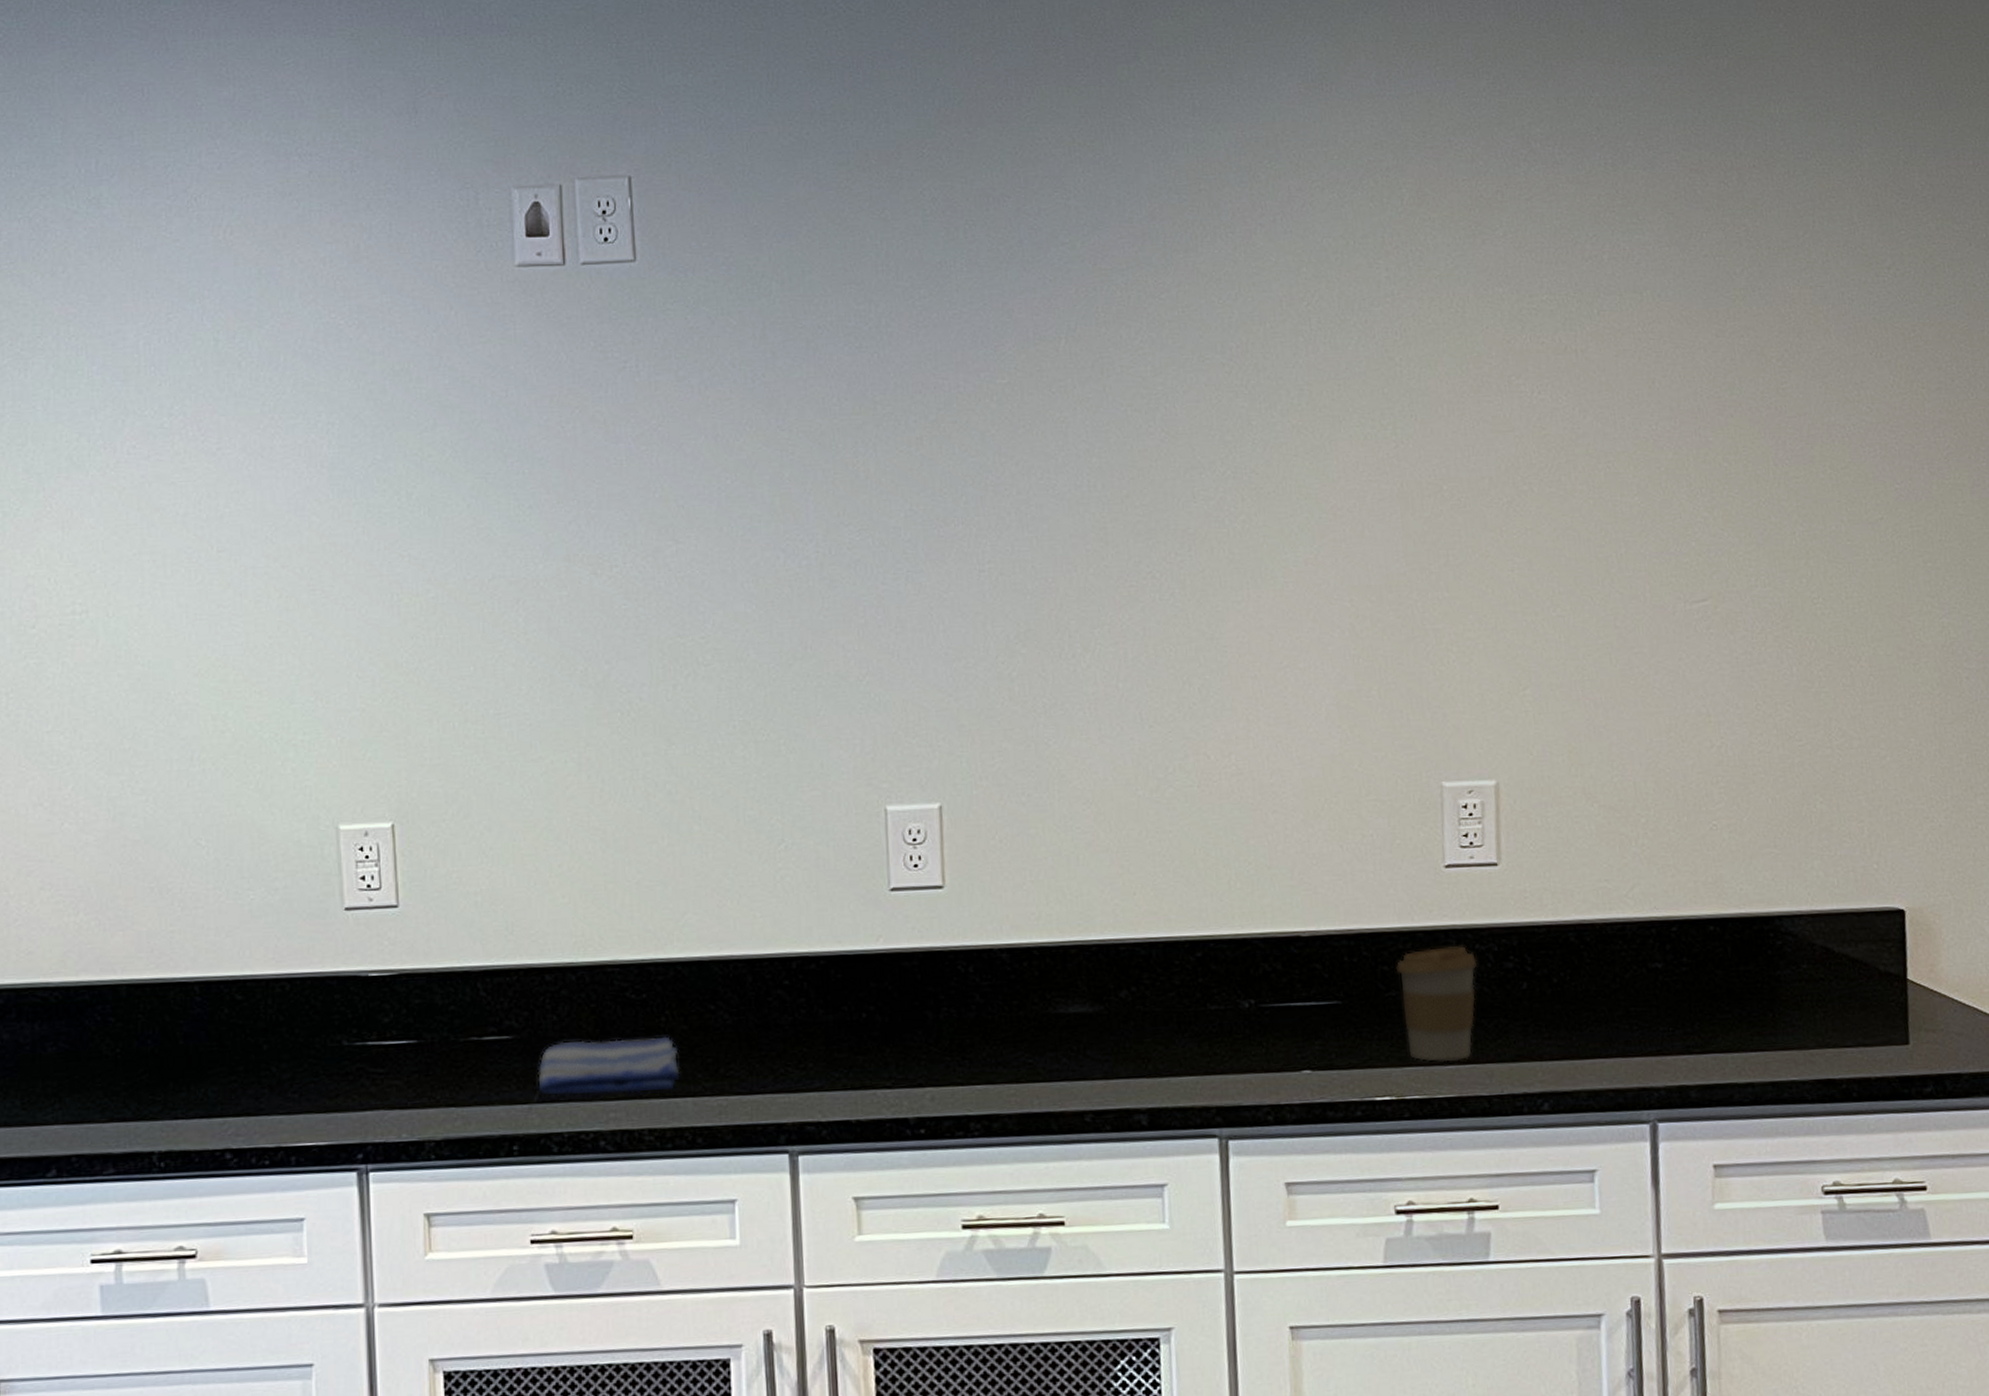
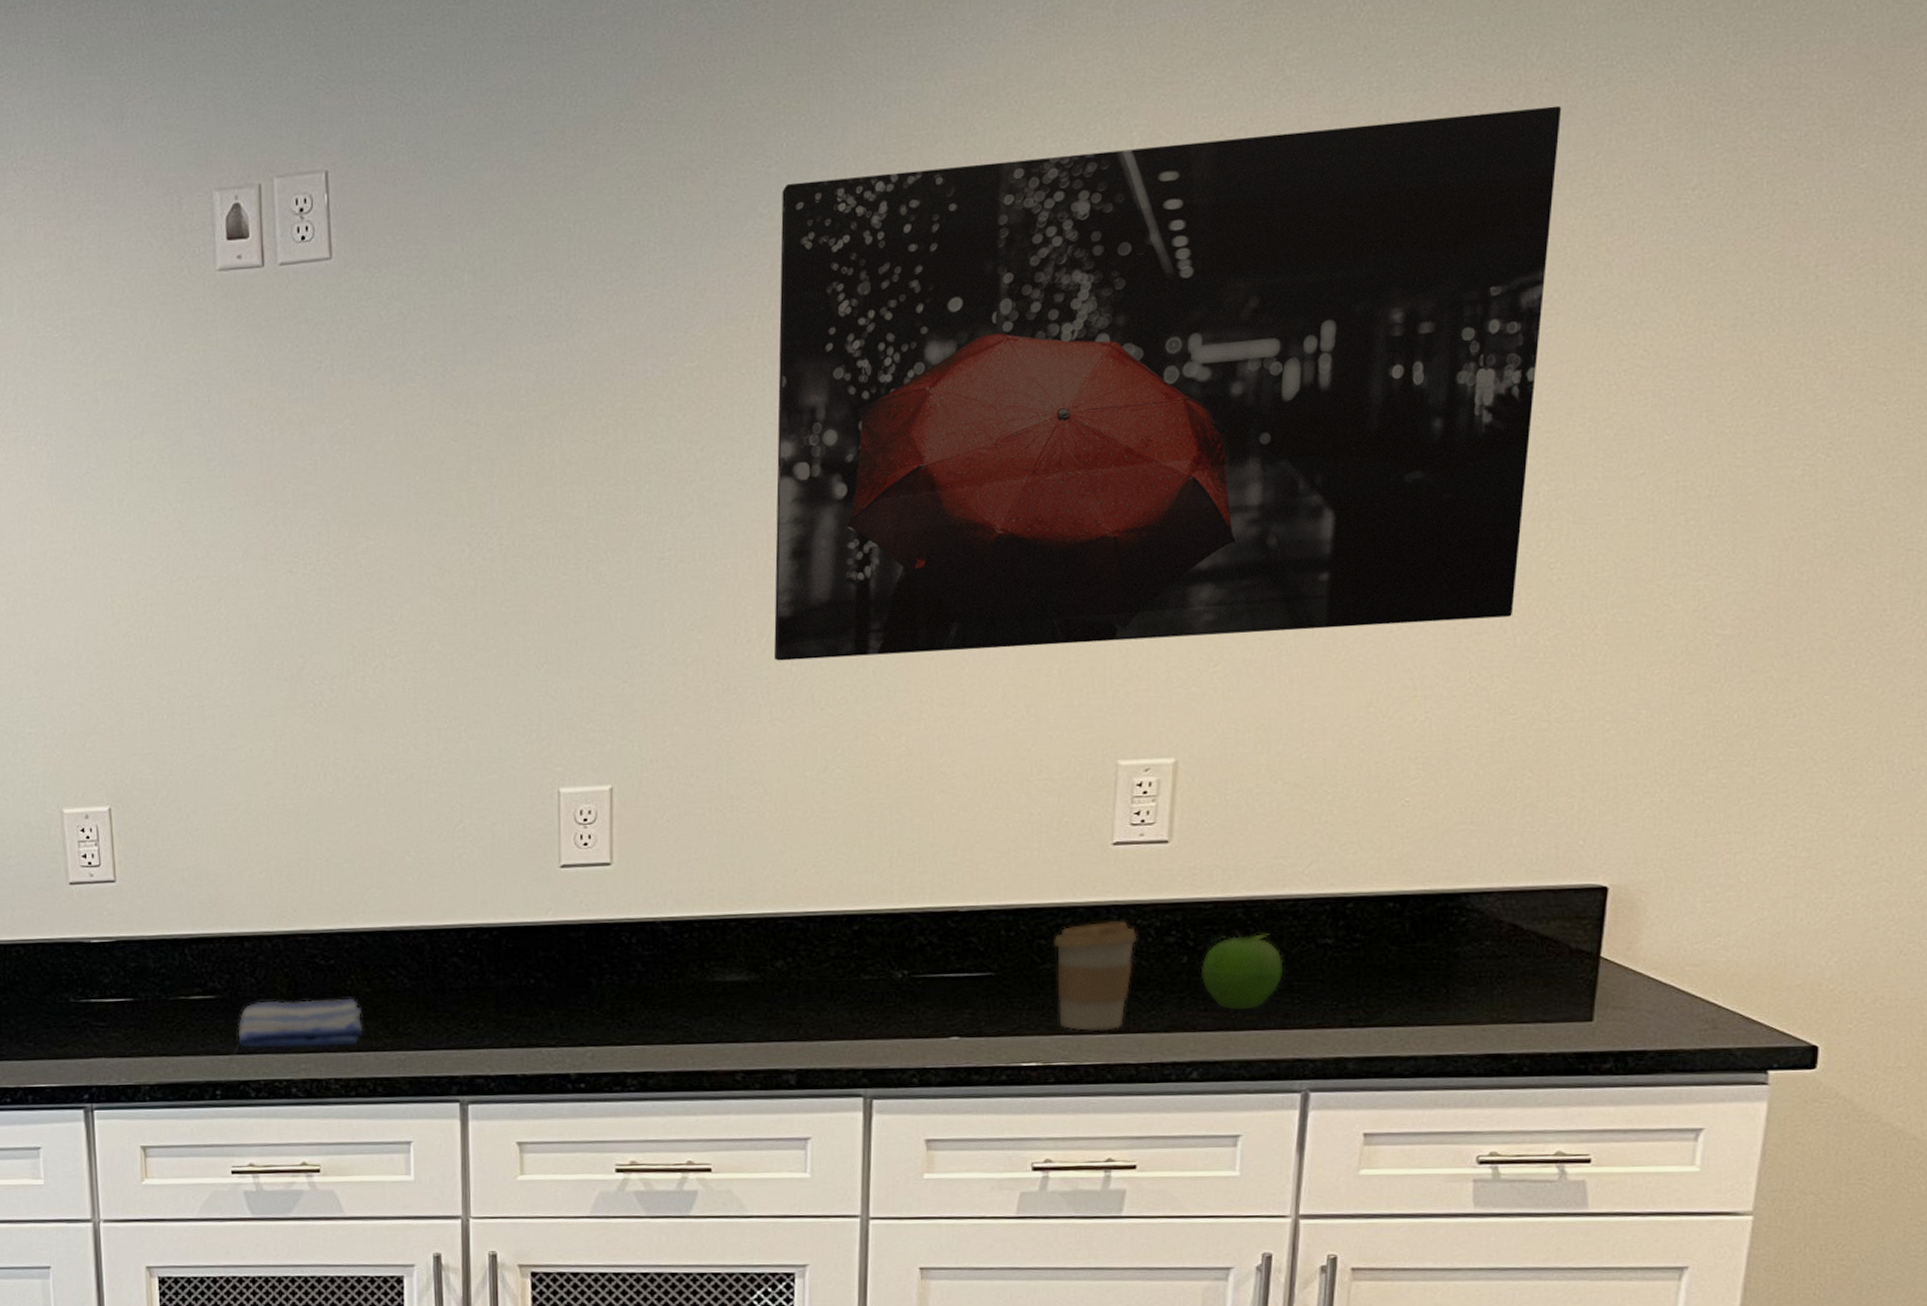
wall art: none [1081,189,1787,677] -> present [773,105,1562,661]
fruit: none [1540,954,1620,1038] -> present [1200,930,1284,1011]

